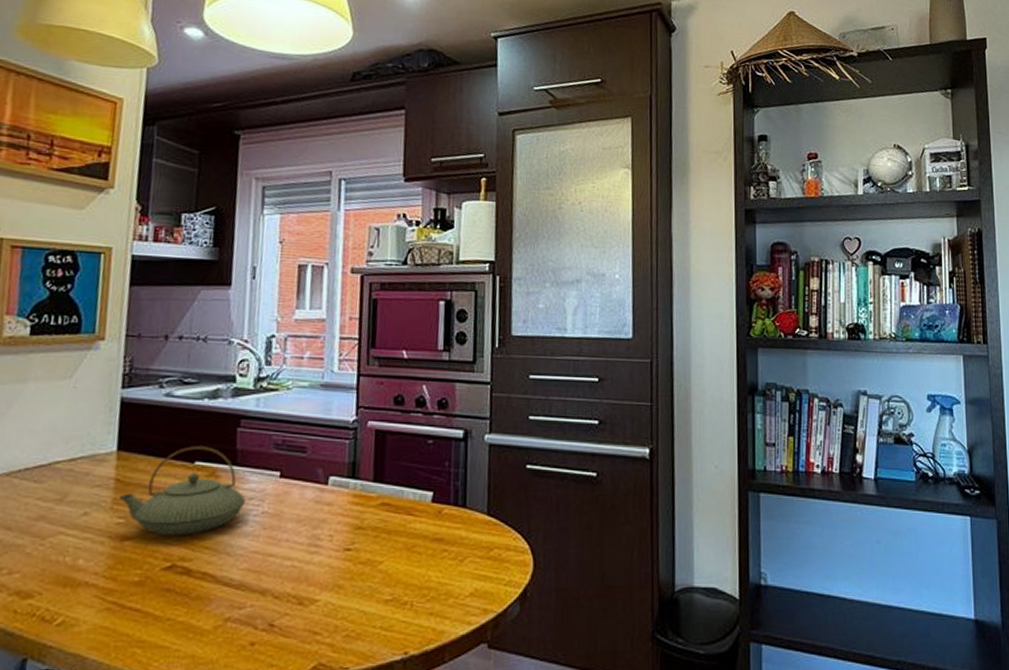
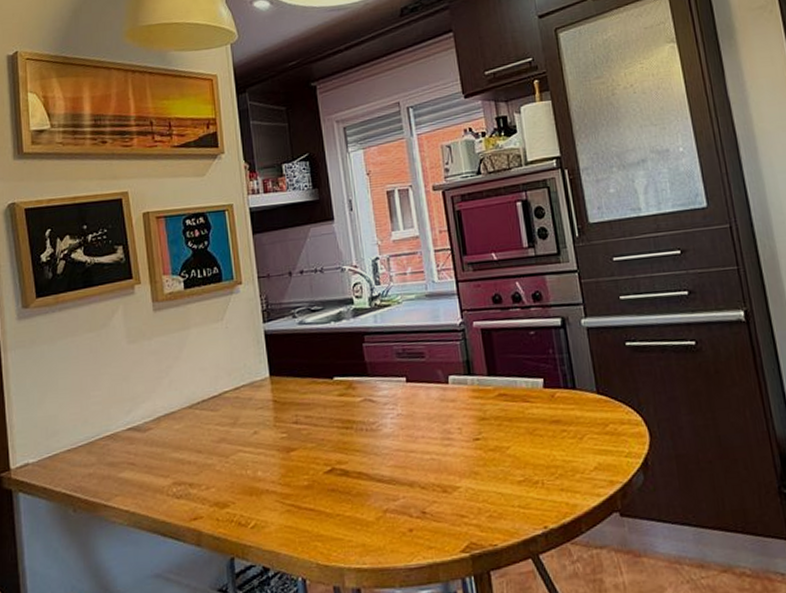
teapot: present [119,446,245,535] -> none [279,363,381,444]

